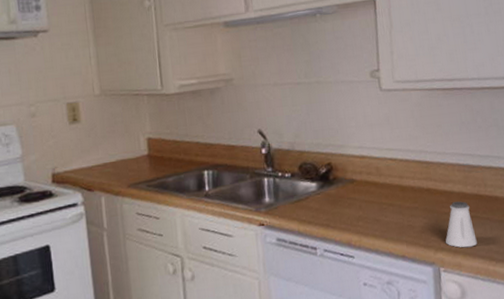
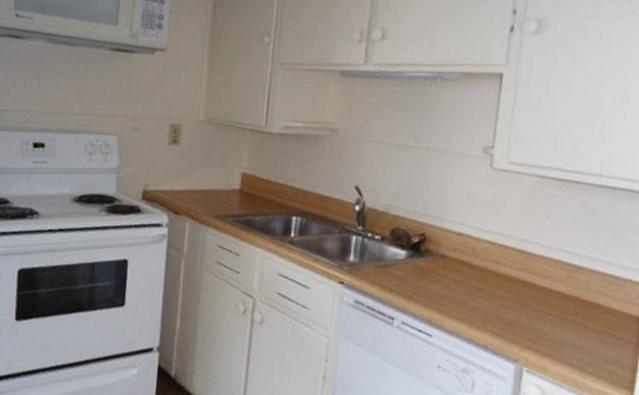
saltshaker: present [445,201,477,248] -> none [533,300,569,353]

